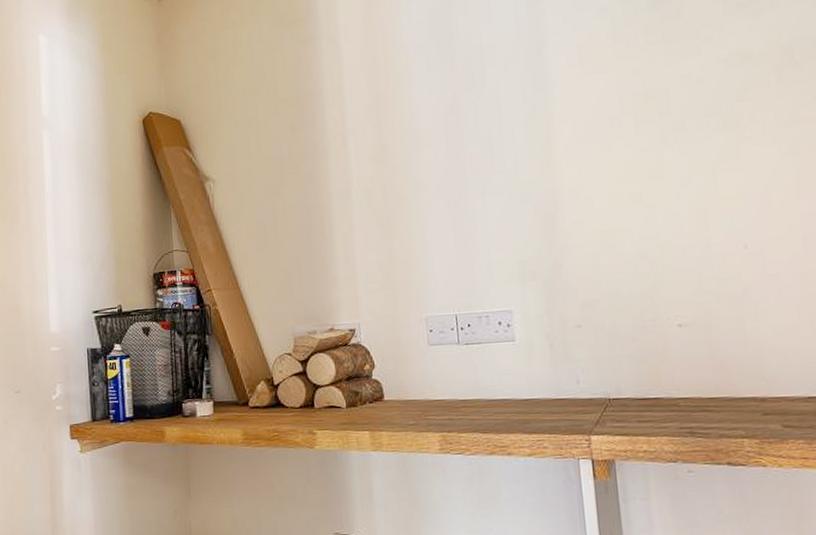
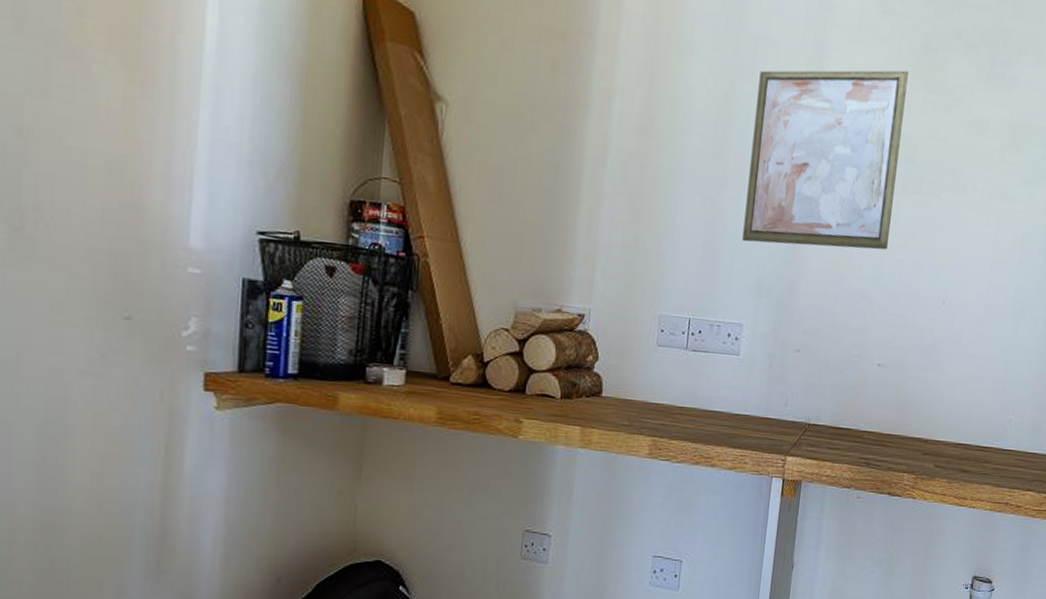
wall art: none [480,30,659,232] -> present [742,70,909,250]

